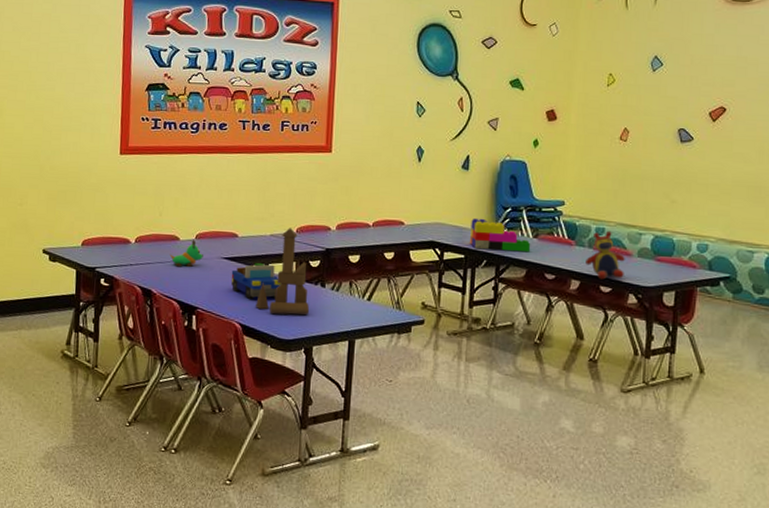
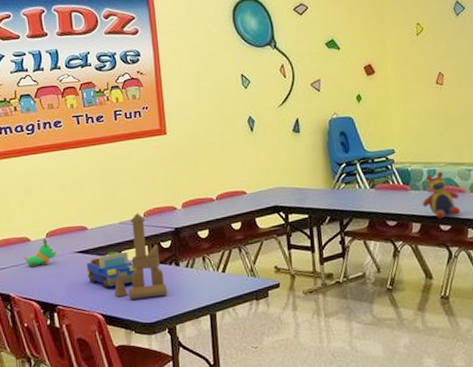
lego: present [470,218,531,253] -> none [309,177,370,208]

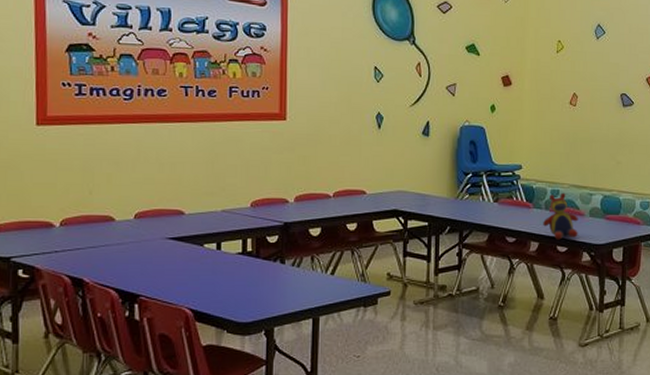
toy animal: present [23,238,56,268] -> none [103,218,144,251]
toy truck: present [86,251,137,290] -> none [178,242,237,283]
toy blocks: present [113,213,168,299] -> none [207,202,269,295]

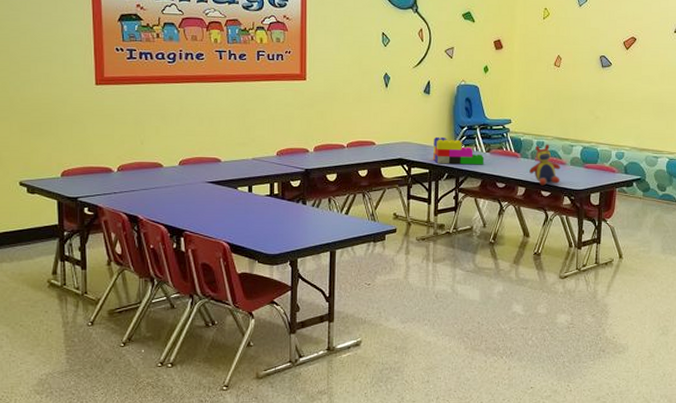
lego: none [433,184,492,217] -> present [433,136,485,165]

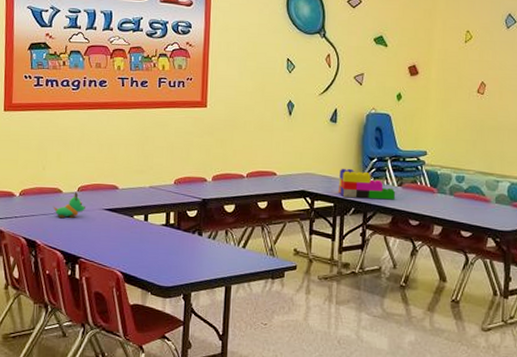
toy animal: none [154,165,188,193] -> present [53,191,85,219]
stuffed animal: present [529,144,560,186] -> none [447,178,484,225]

